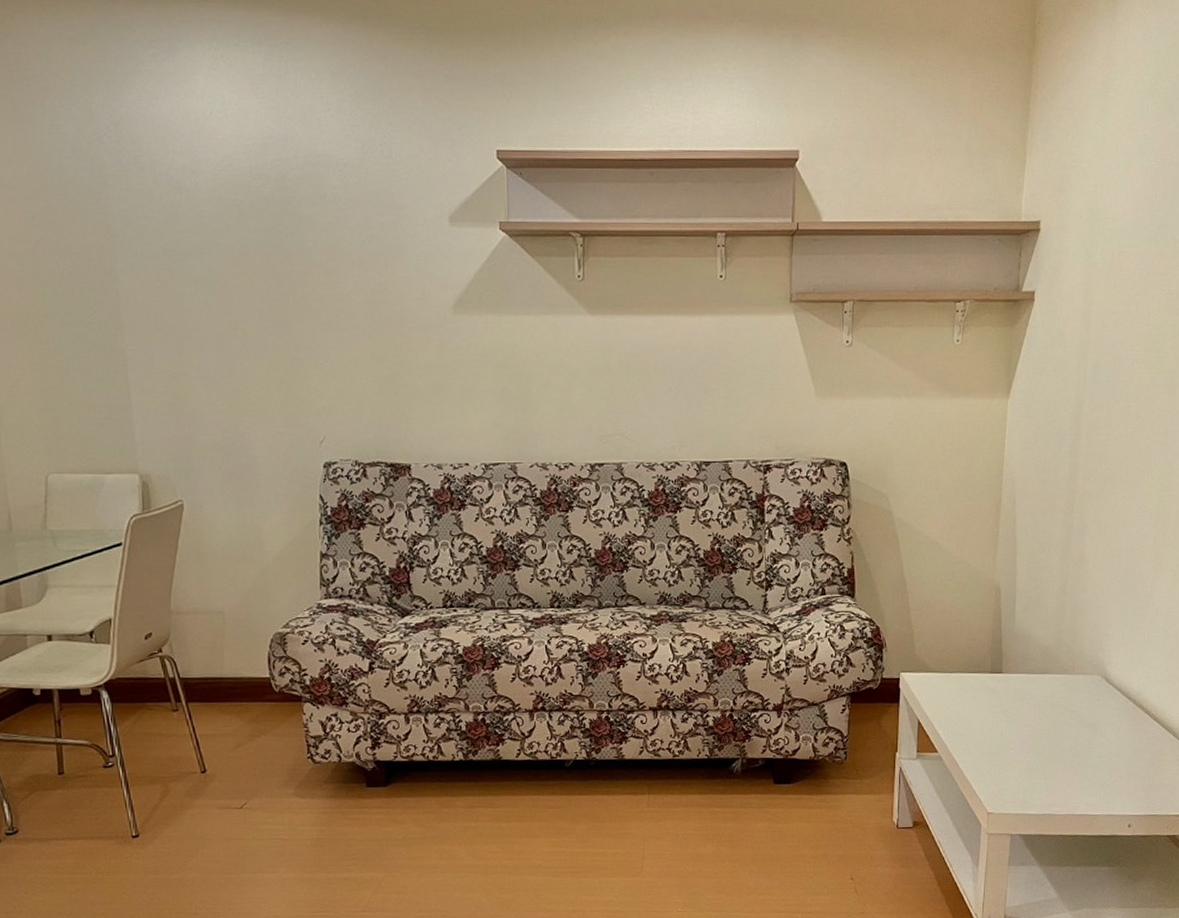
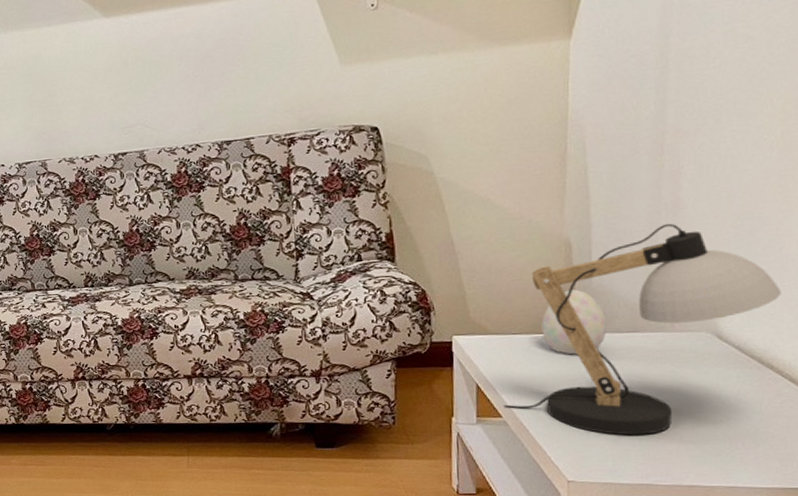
desk lamp: none [939,575,1152,769] -> present [503,223,781,436]
decorative egg: none [974,632,1024,694] -> present [541,289,607,355]

